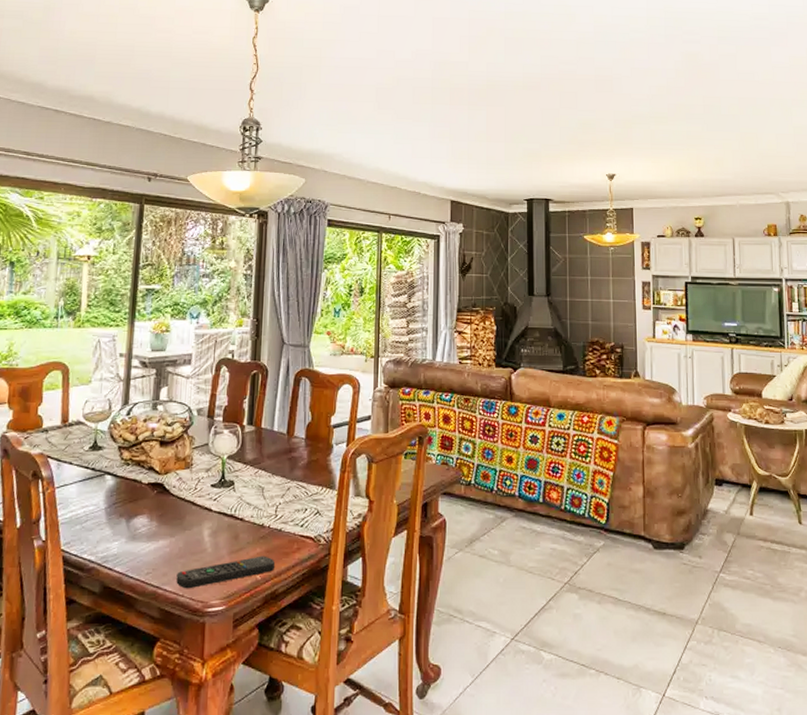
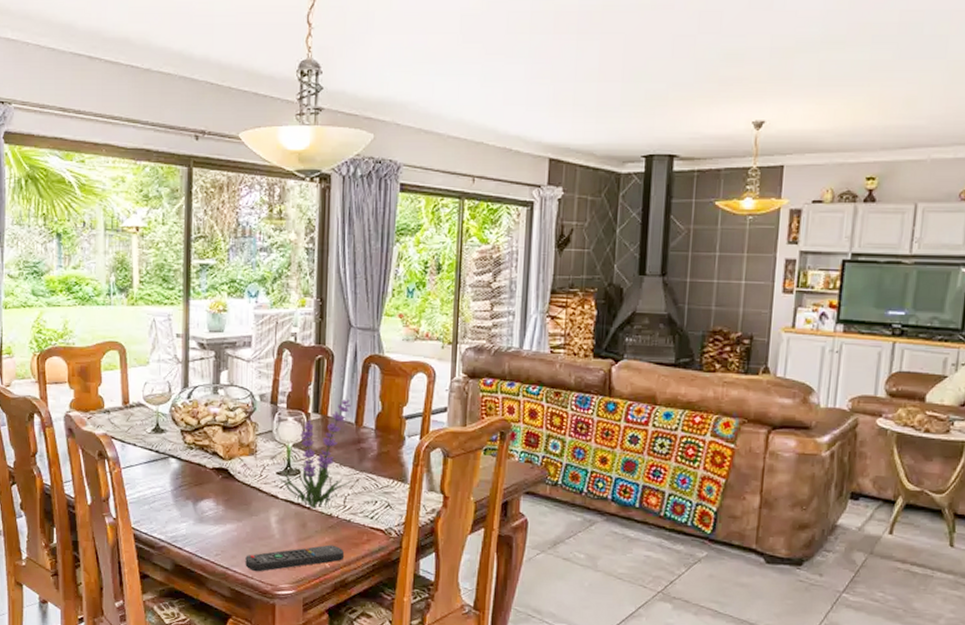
plant: none [211,411,284,521] -> present [277,399,352,510]

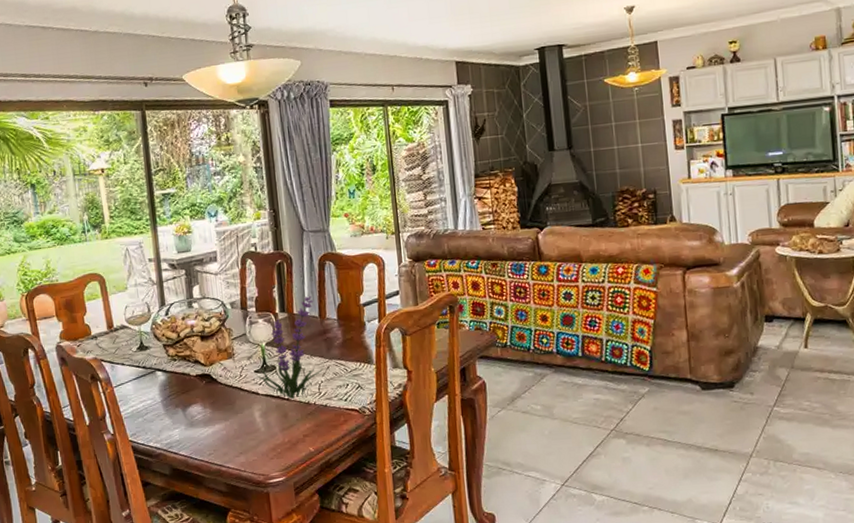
remote control: present [245,544,344,572] -> none [236,430,325,465]

